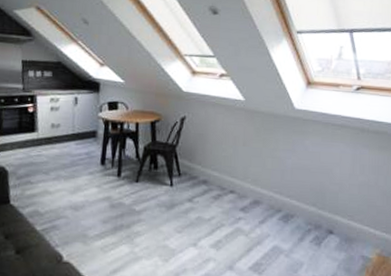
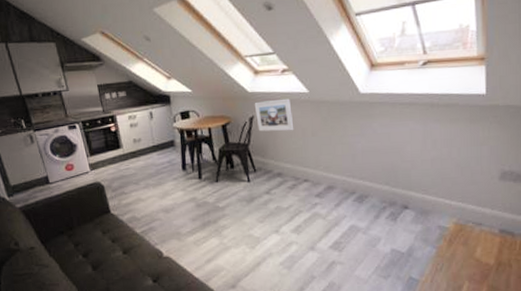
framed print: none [187,102,226,138] -> present [254,98,294,132]

